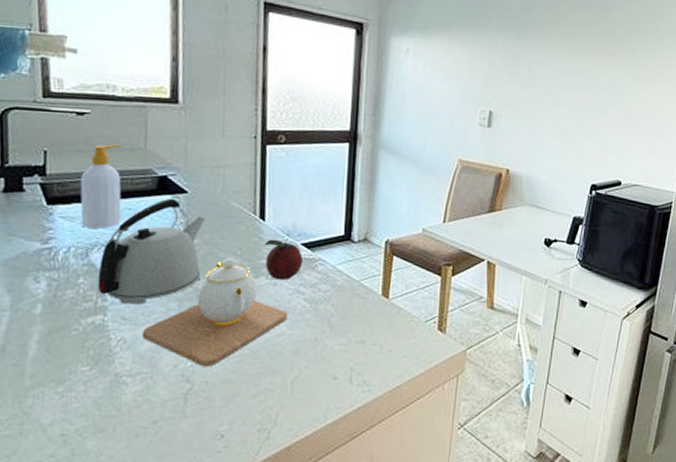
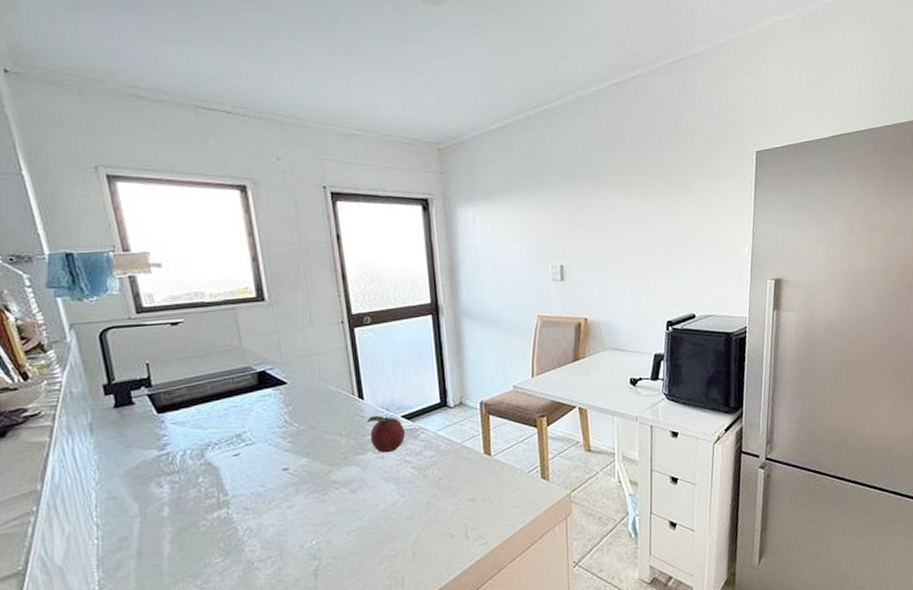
soap bottle: present [80,144,122,228] -> none [185,347,229,430]
kettle: present [98,198,206,305] -> none [216,390,312,496]
teapot: present [141,258,288,367] -> none [265,439,399,543]

